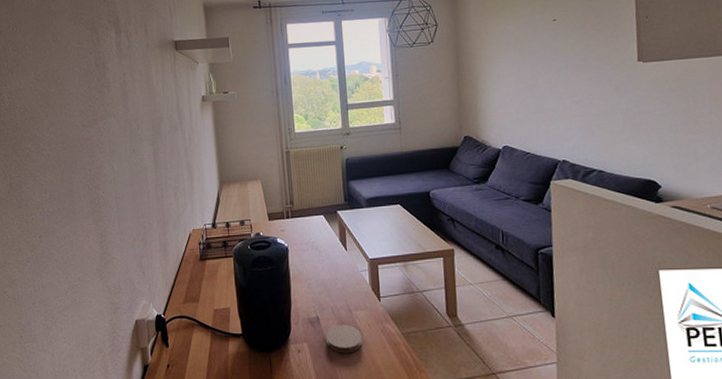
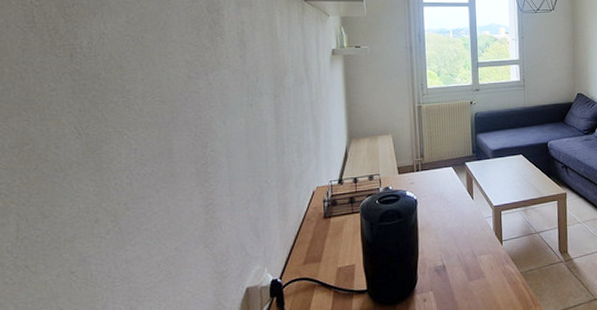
coaster: present [325,324,363,353] -> none [450,269,486,297]

